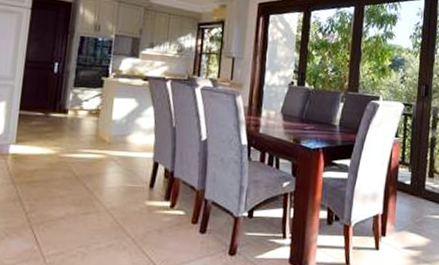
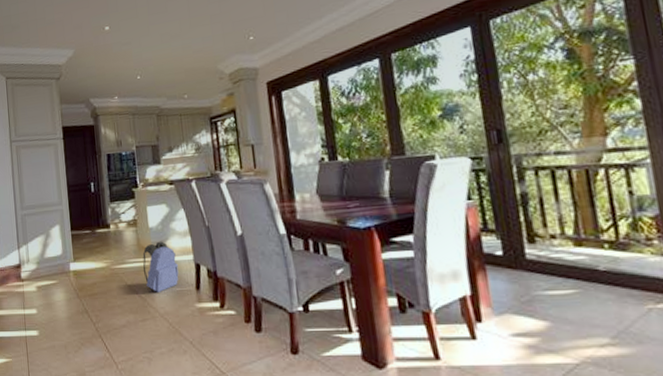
backpack: none [96,135,136,187] -> present [142,241,179,292]

